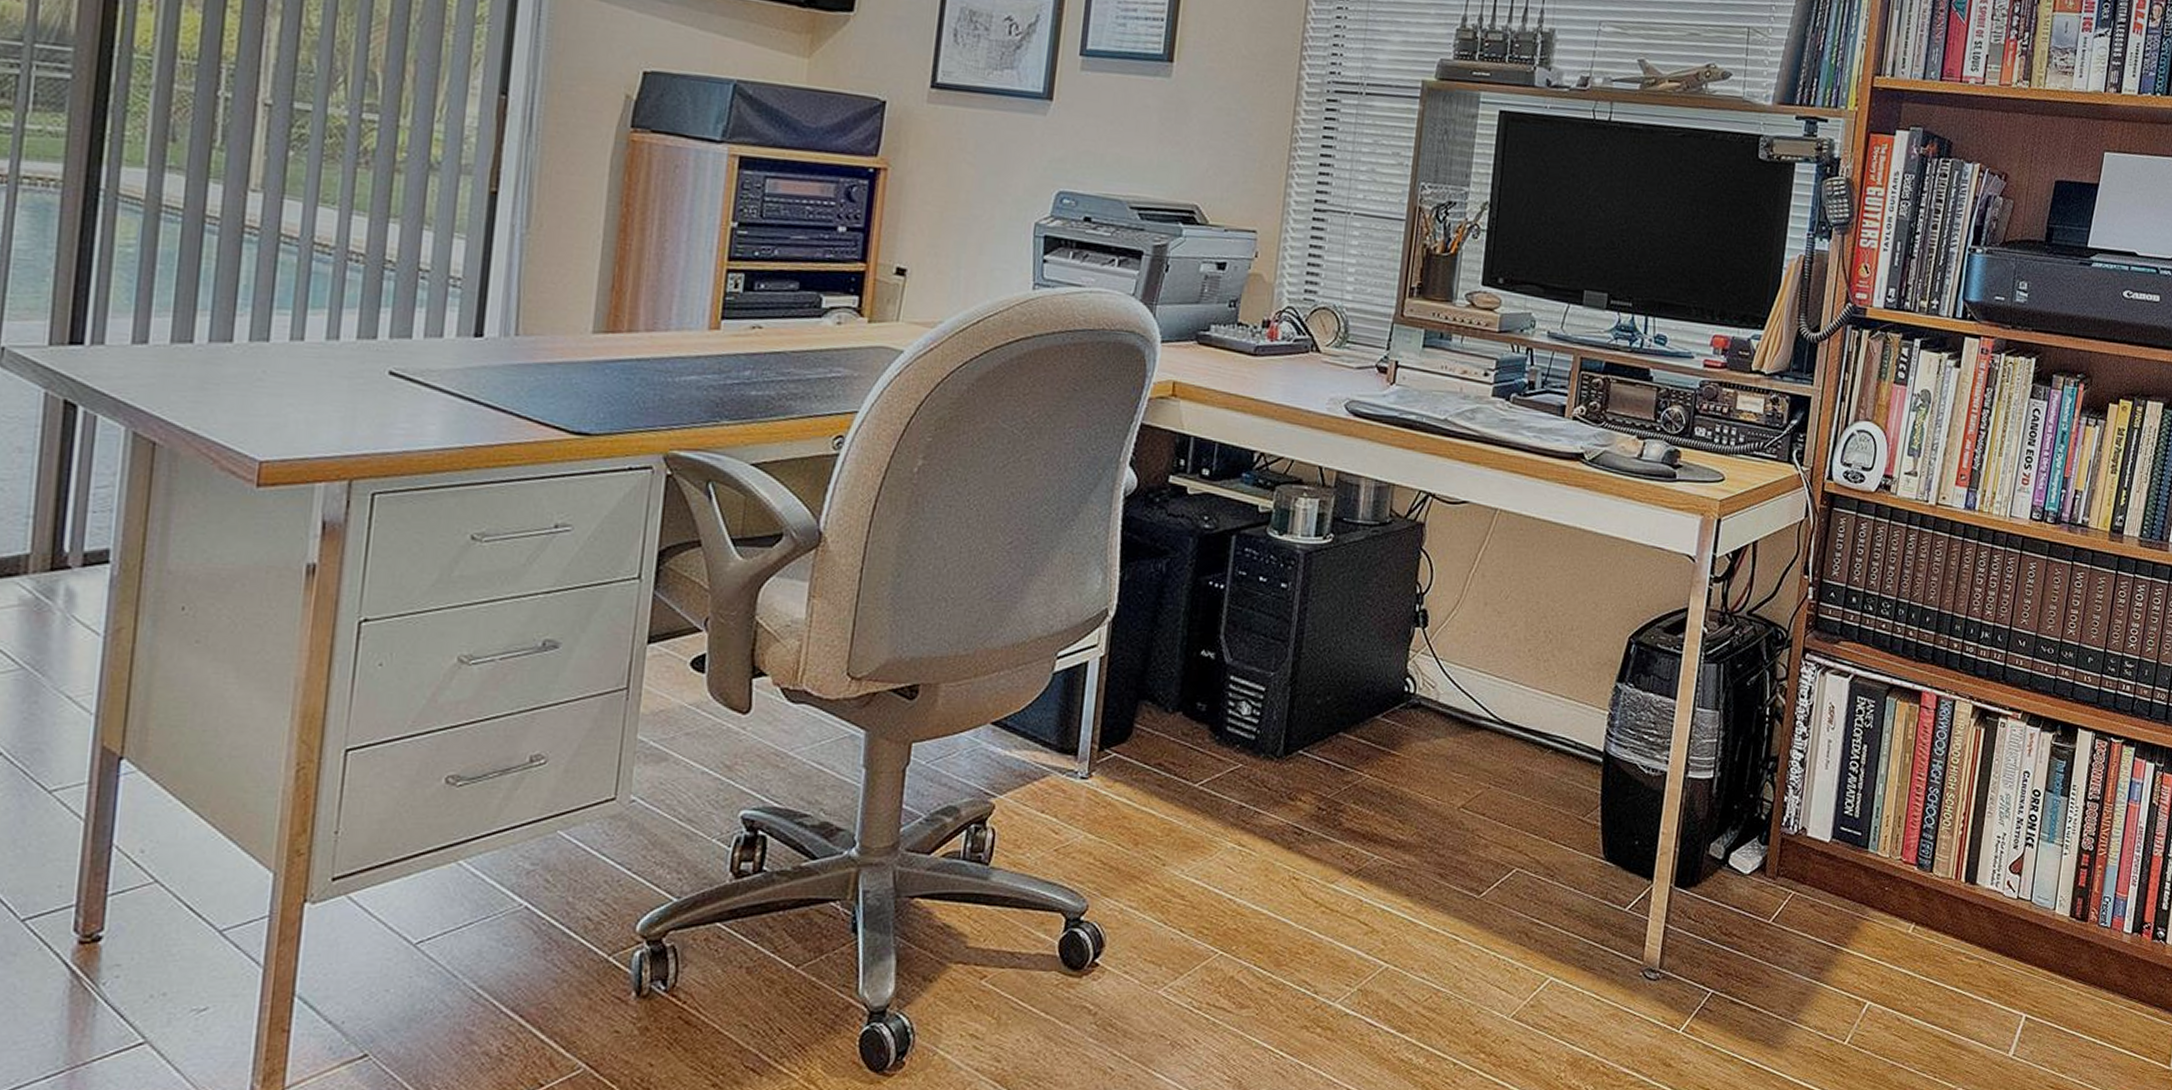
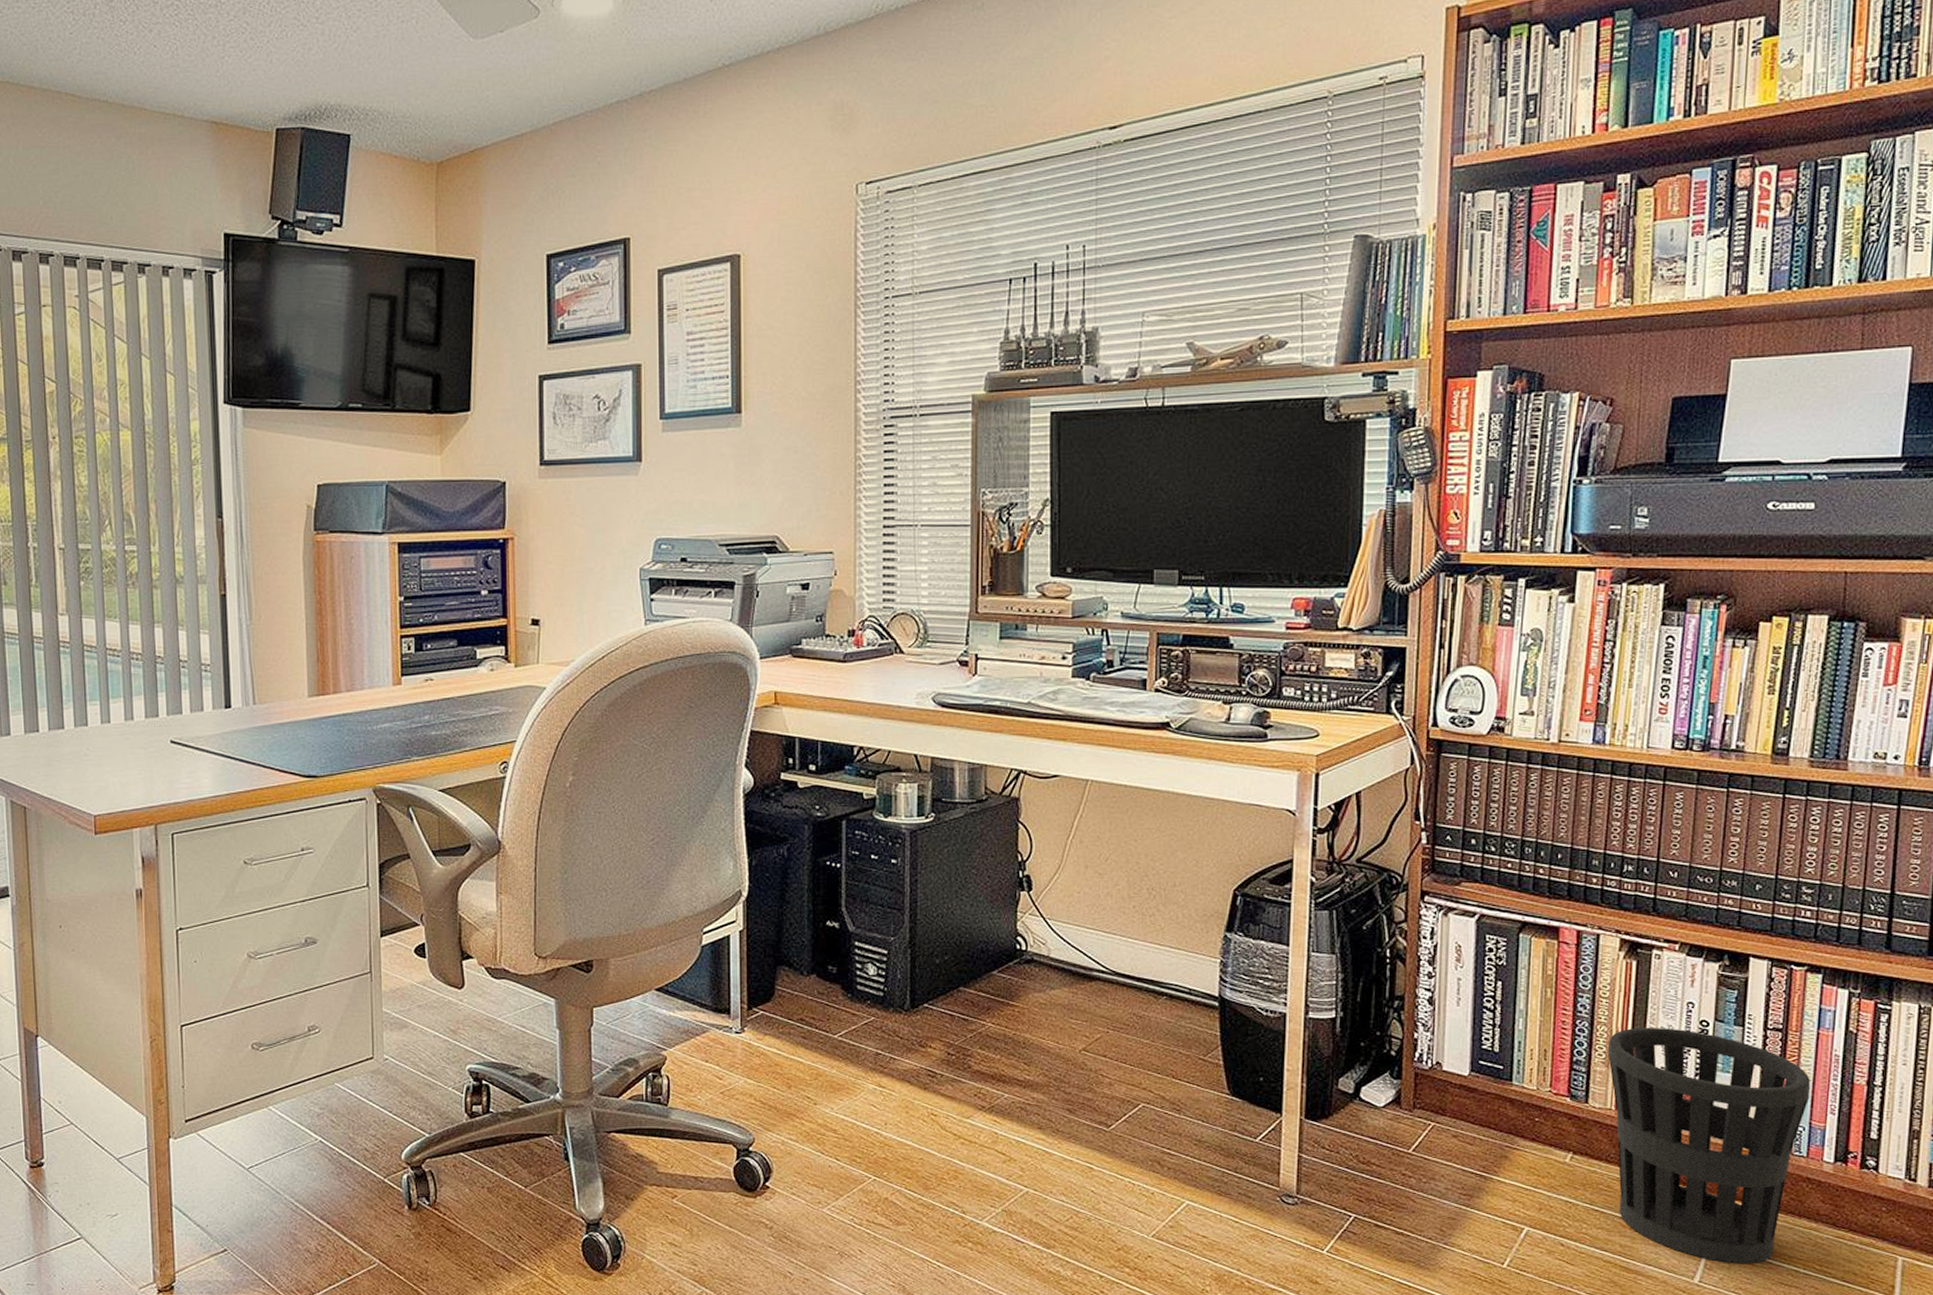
wastebasket: none [1950,795,2119,1037] -> present [1608,1027,1811,1264]

